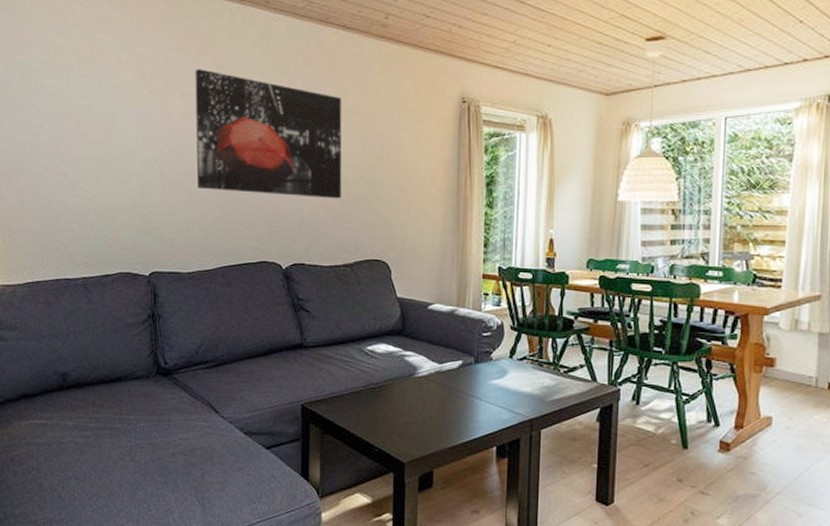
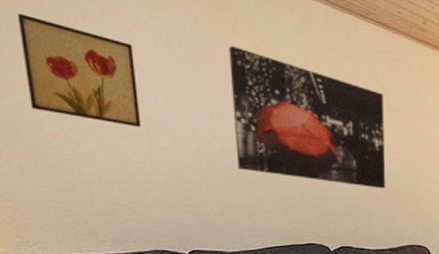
wall art: none [29,65,117,155] -> present [17,13,142,127]

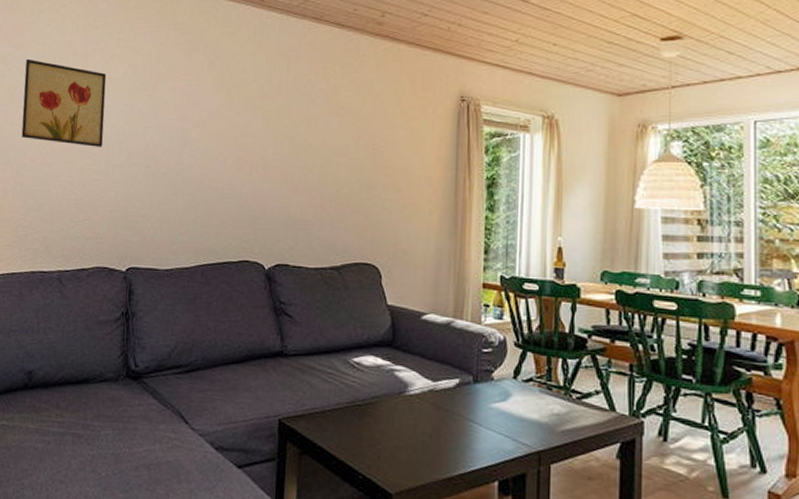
wall art: present [229,46,386,189] -> none [181,64,334,198]

